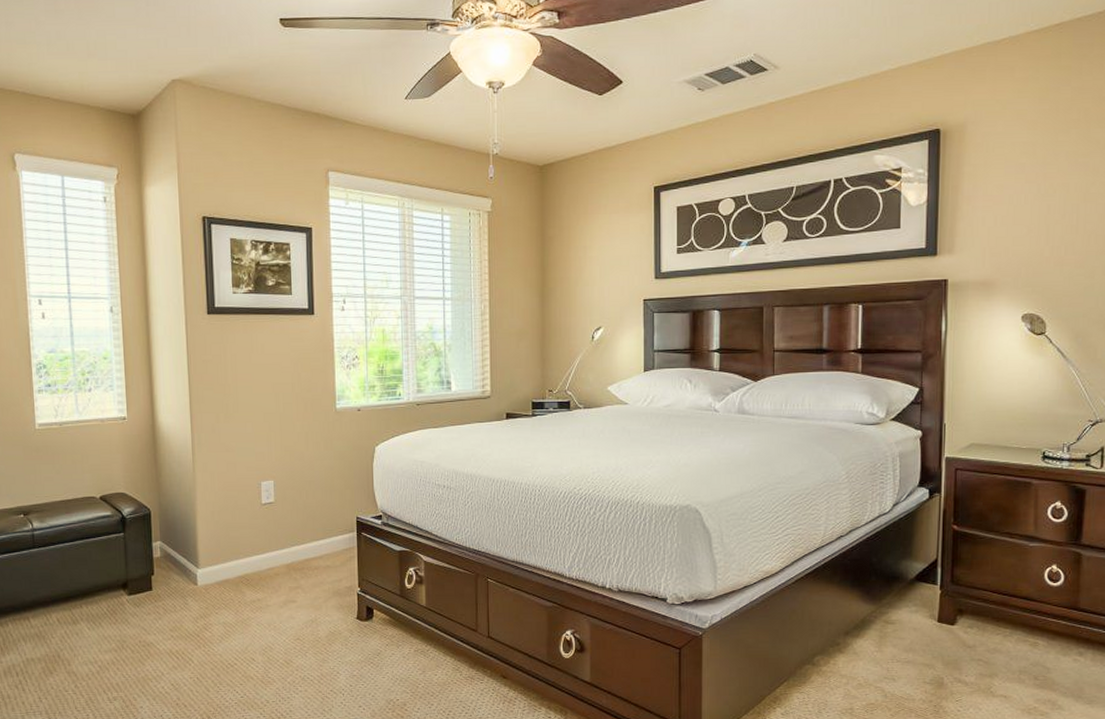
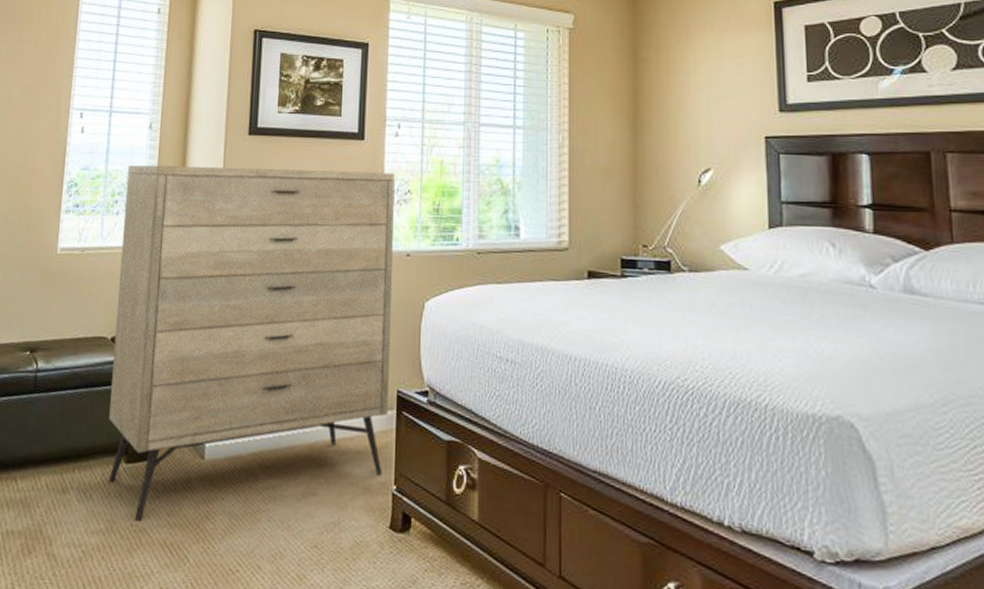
dresser: none [94,342,351,638] -> present [108,165,395,521]

